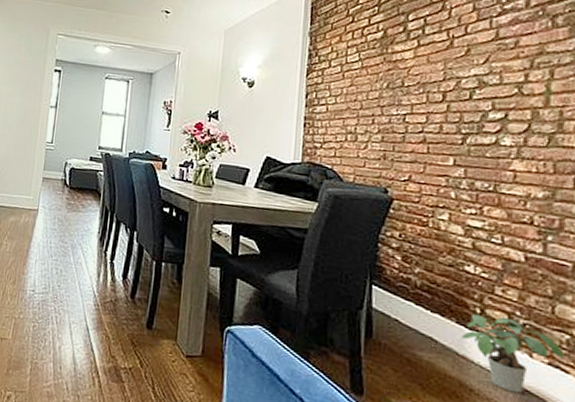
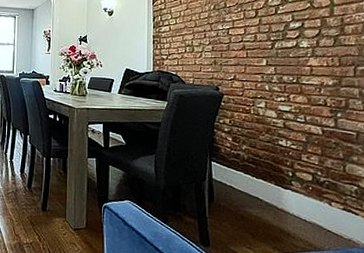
potted plant: present [462,314,564,394] -> none [280,177,354,234]

